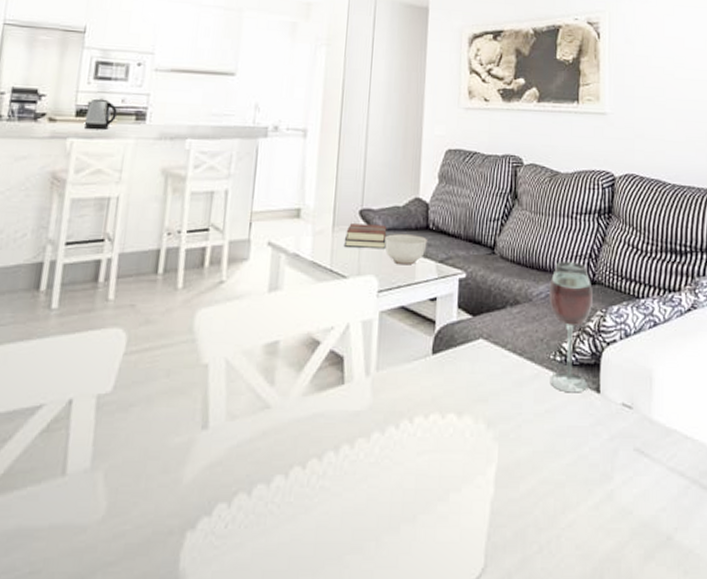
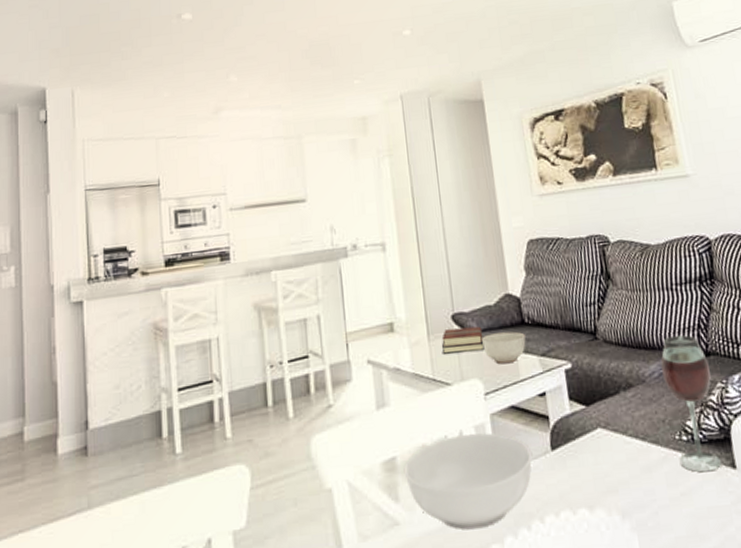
kettle: present [83,98,117,131] -> none [173,245,202,278]
bowl: none [284,328,414,421] -> present [403,433,533,530]

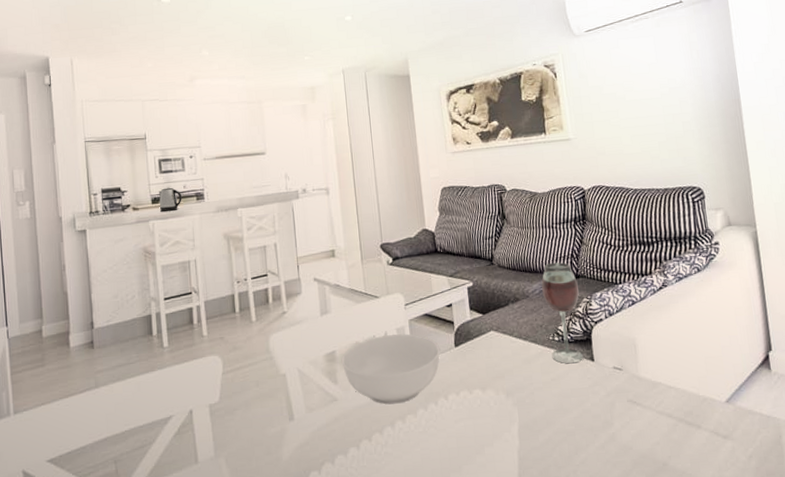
kettle: none [173,245,202,278] -> present [158,187,182,213]
books: present [441,326,485,354] -> none [372,253,406,274]
bowl: present [480,331,526,364] -> none [403,258,438,282]

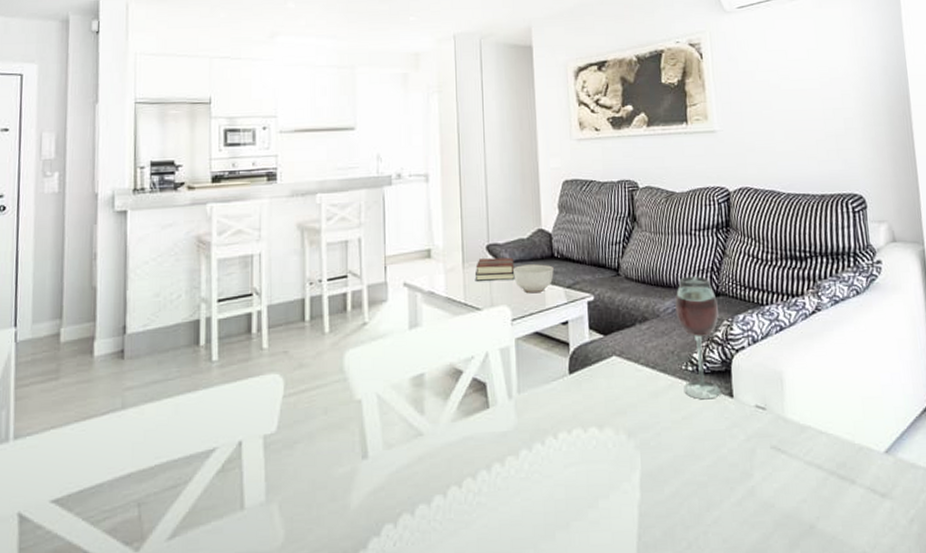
kettle: present [158,187,182,213] -> none [220,164,249,194]
bowl: present [341,334,441,405] -> none [431,355,552,442]
books: none [372,253,406,274] -> present [474,257,515,281]
bowl: none [403,258,438,282] -> present [512,264,554,293]

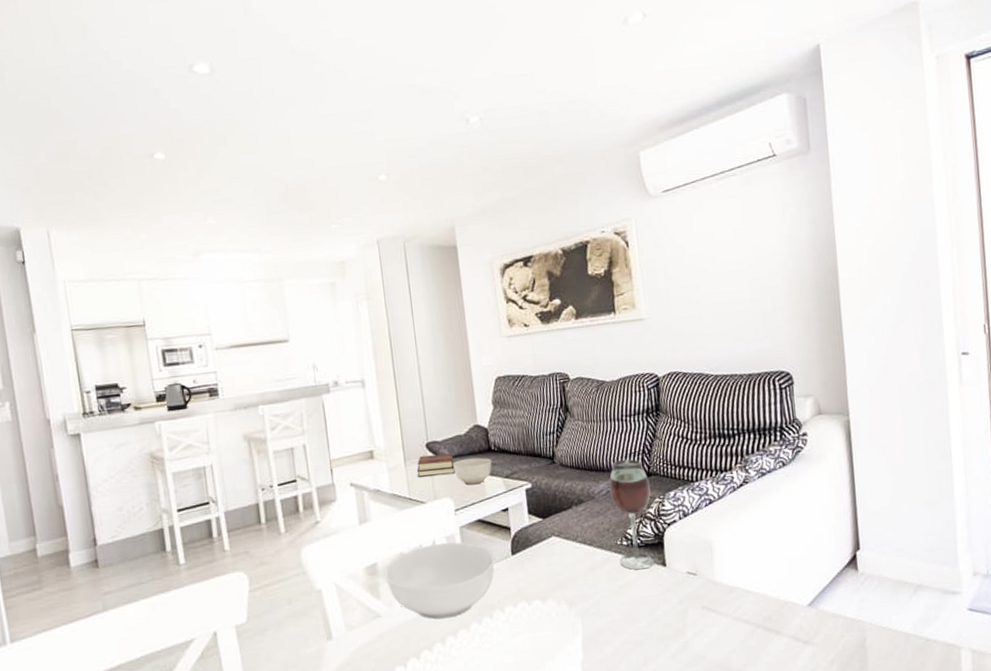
kettle: none [220,164,249,194] -> present [163,382,192,412]
bowl: none [431,355,552,442] -> present [384,542,496,619]

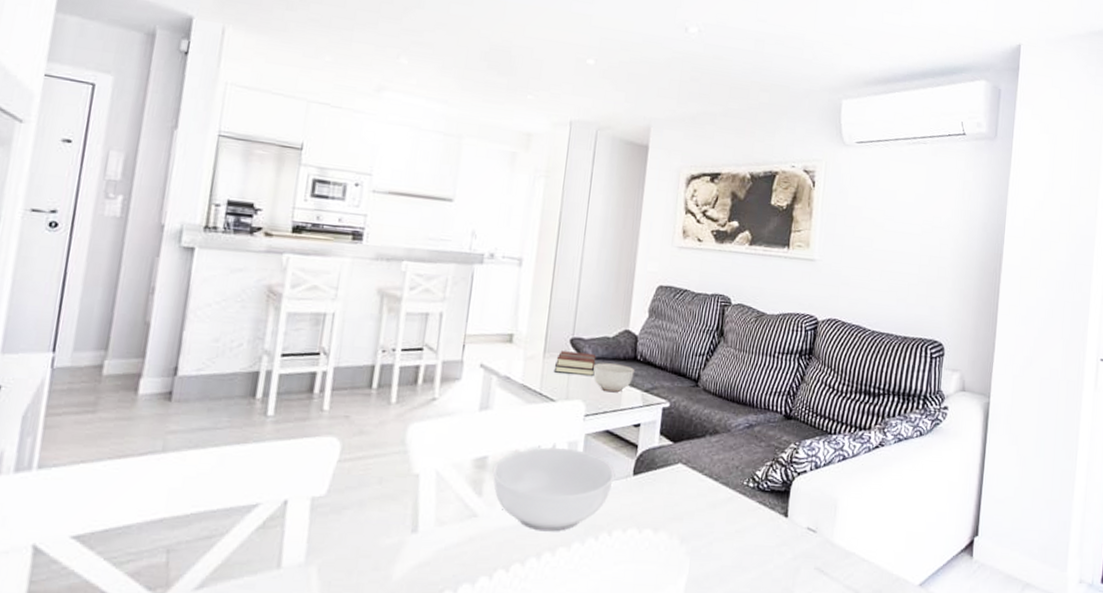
kettle: present [163,382,192,412] -> none [300,216,334,248]
wineglass: present [608,459,655,570] -> none [743,397,788,517]

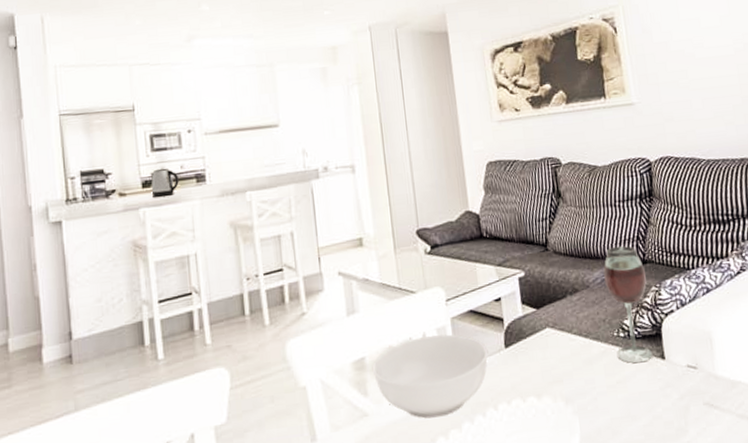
kettle: none [300,216,334,248] -> present [150,168,179,199]
books: present [553,351,597,377] -> none [407,240,446,266]
bowl: present [592,362,634,393] -> none [443,244,484,274]
wineglass: none [743,397,788,517] -> present [603,246,653,363]

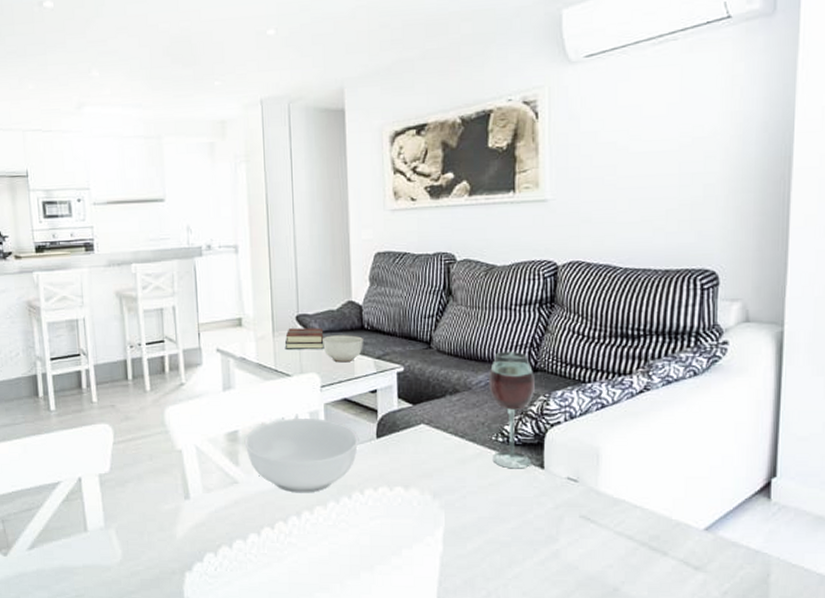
kettle: present [150,168,179,199] -> none [42,235,69,263]
books: none [407,240,446,266] -> present [284,328,324,350]
bowl: none [443,244,484,274] -> present [321,335,363,363]

